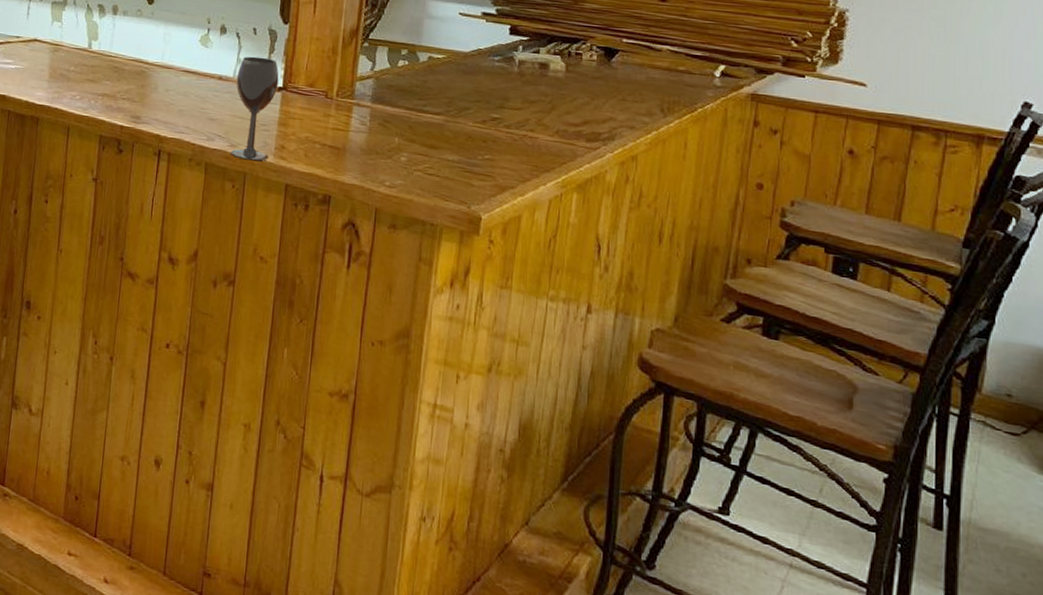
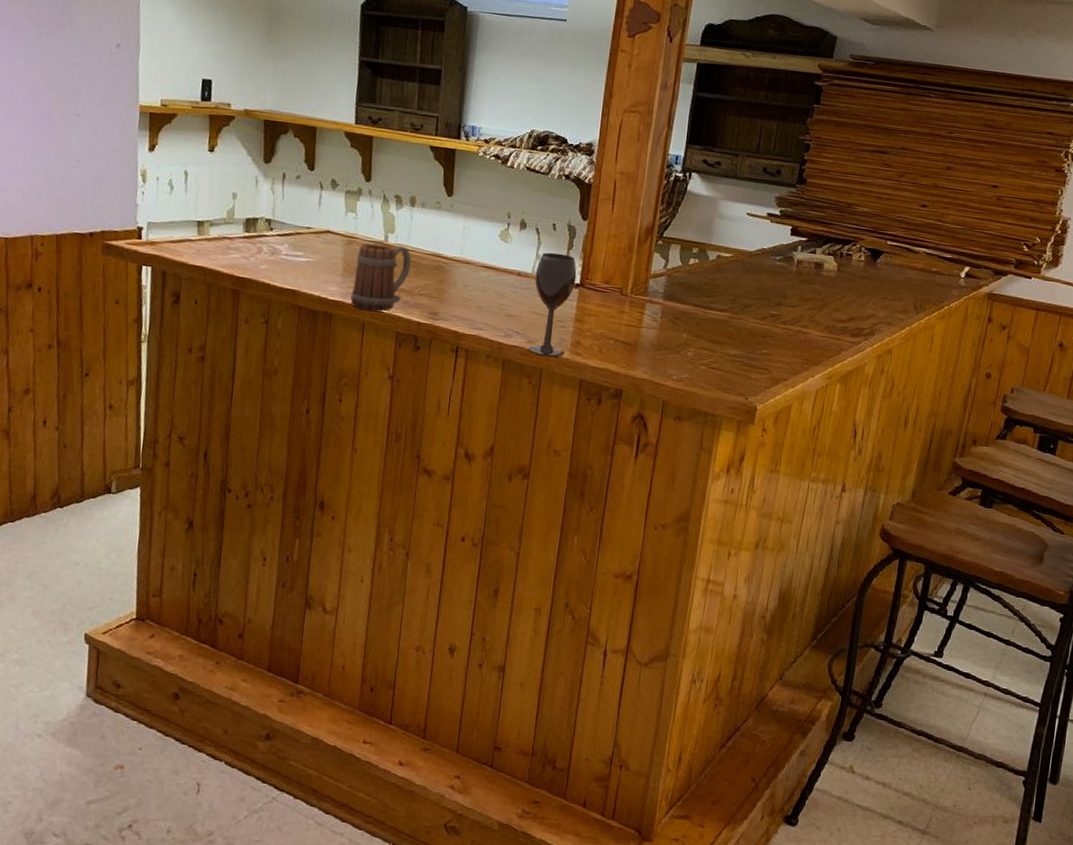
beer mug: none [56,50,114,116] -> present [350,243,412,312]

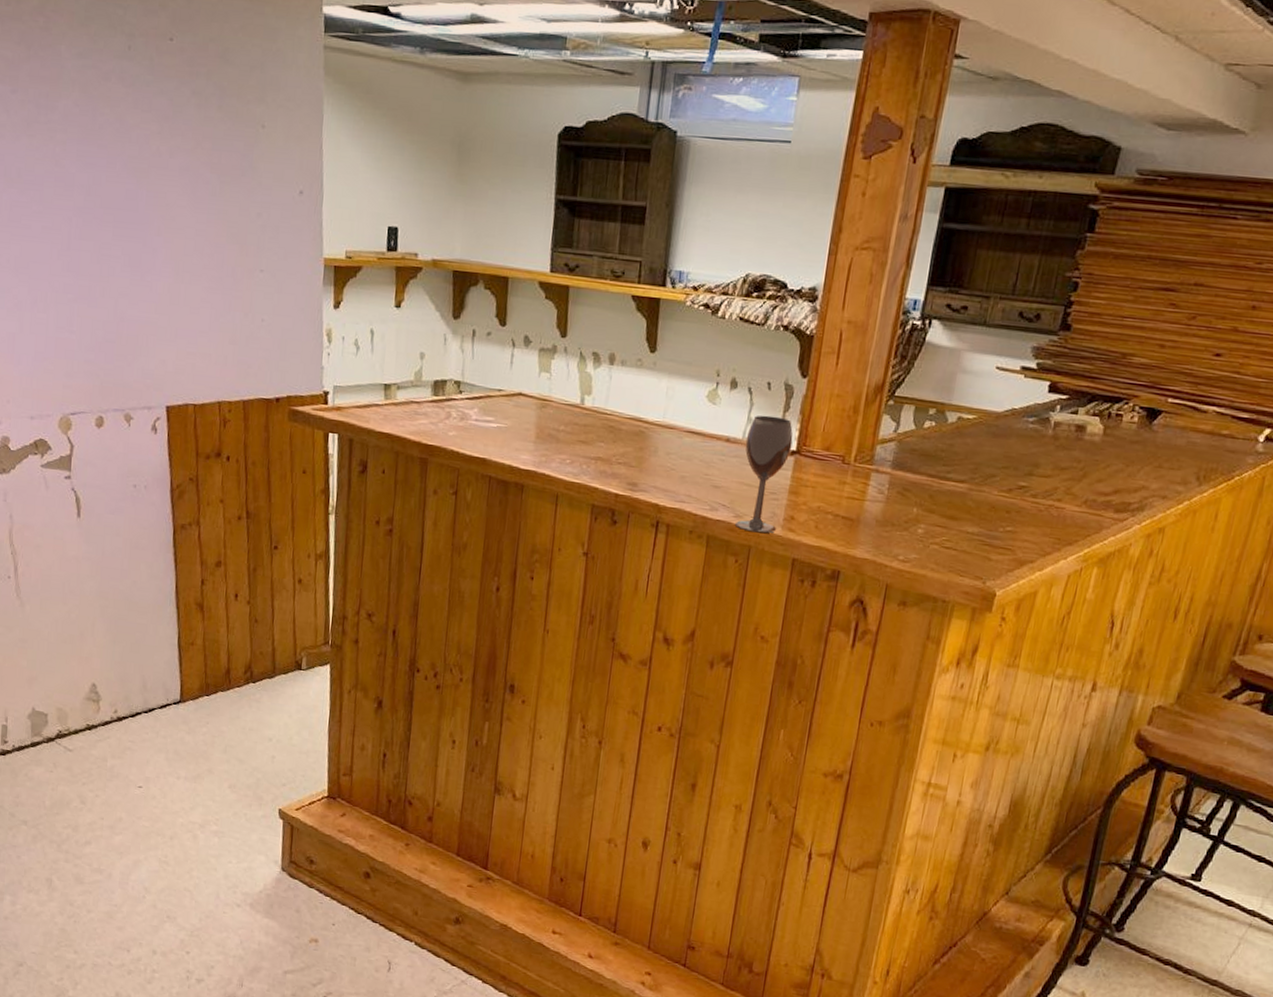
beer mug: present [350,243,412,312] -> none [543,406,610,483]

